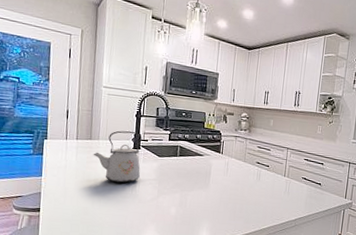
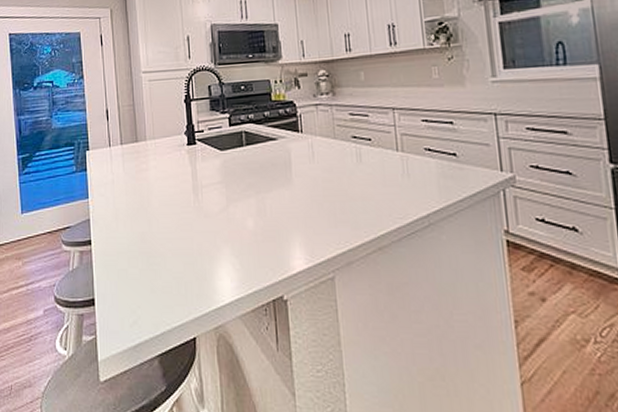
kettle: present [93,130,142,184] -> none [142,123,201,194]

